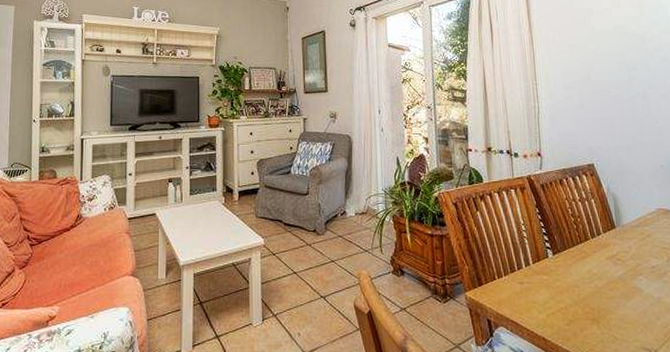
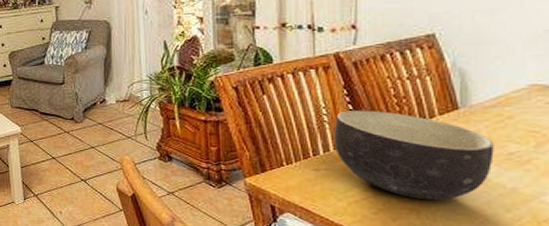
bowl: none [531,227,643,311] -> present [333,110,494,201]

